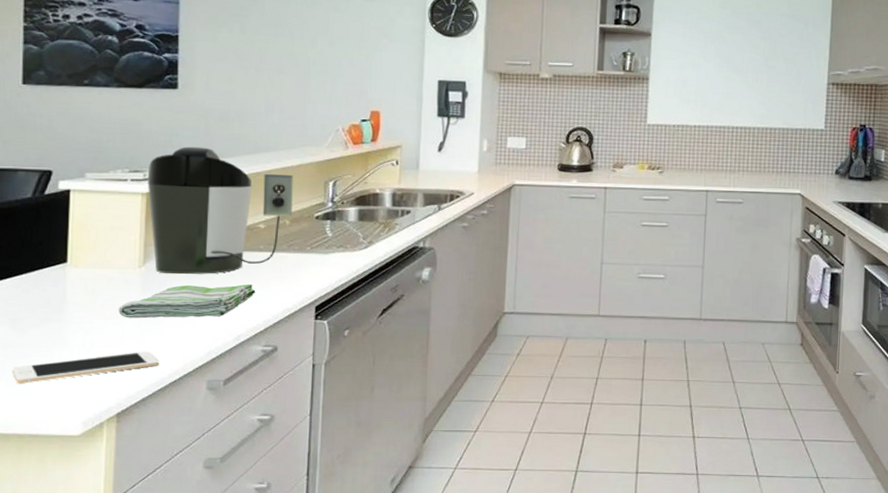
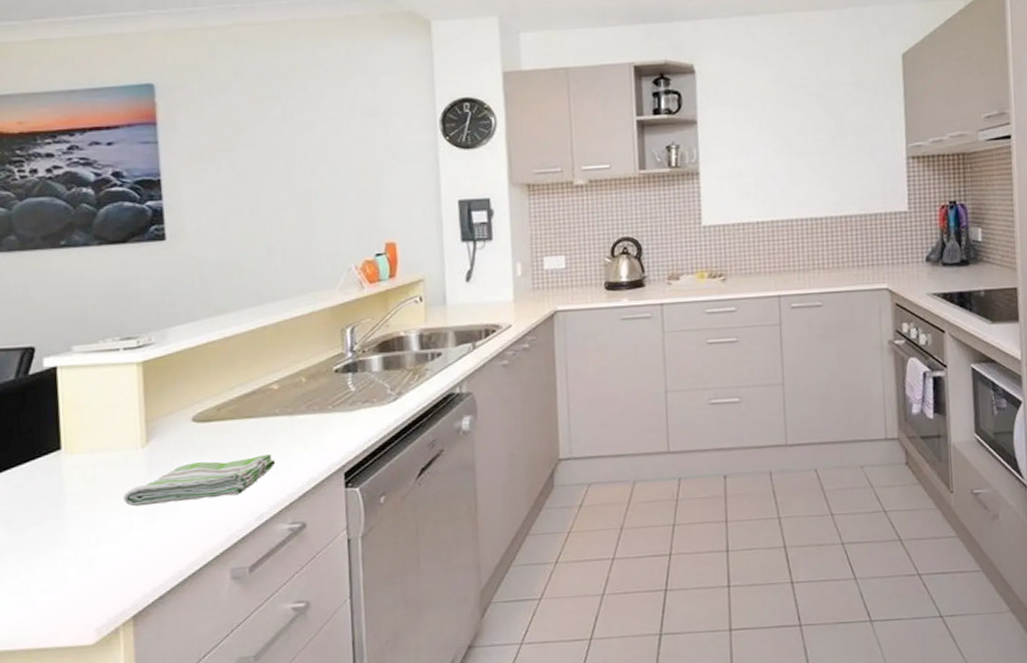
cell phone: present [11,351,159,384] -> none [11,541,174,592]
coffee maker: present [147,146,293,275] -> none [141,303,308,452]

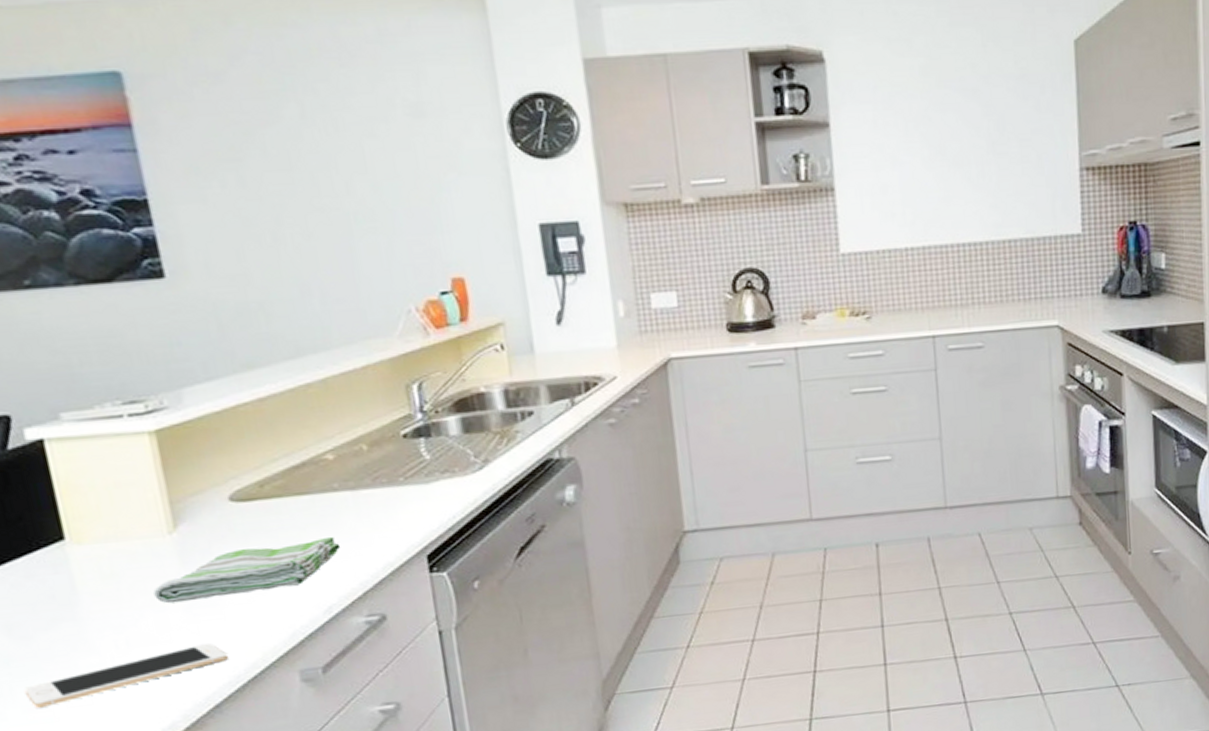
cell phone: none [11,541,174,592] -> present [23,642,228,708]

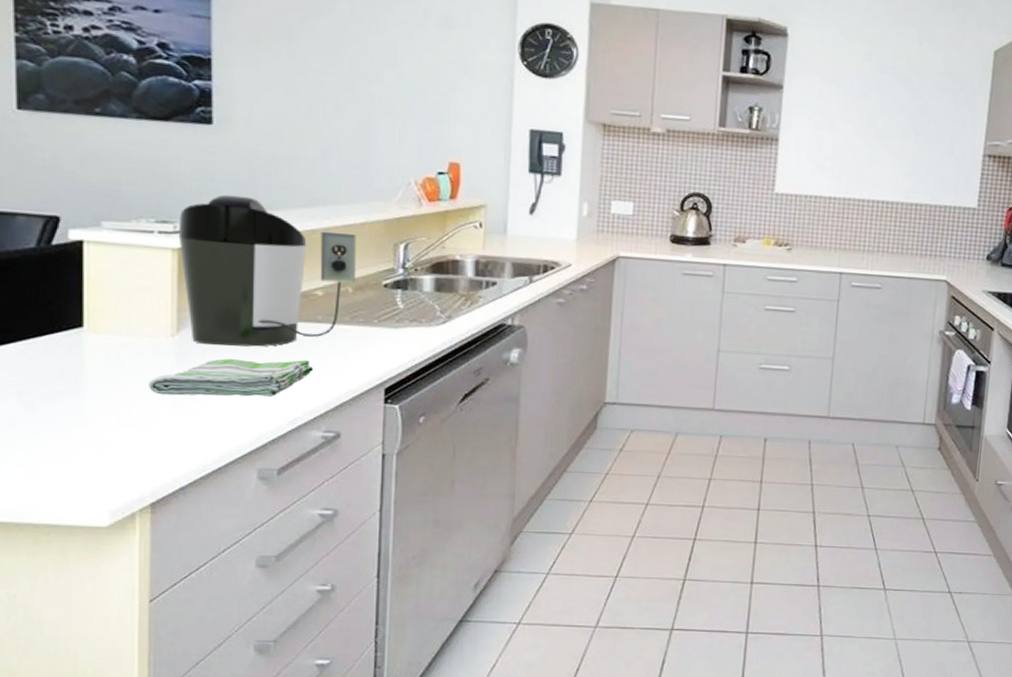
cell phone: present [23,642,228,708] -> none [21,433,199,466]
coffee maker: none [148,356,369,538] -> present [178,194,356,347]

